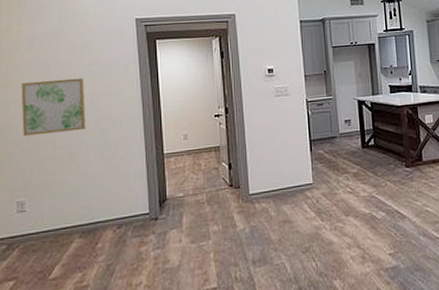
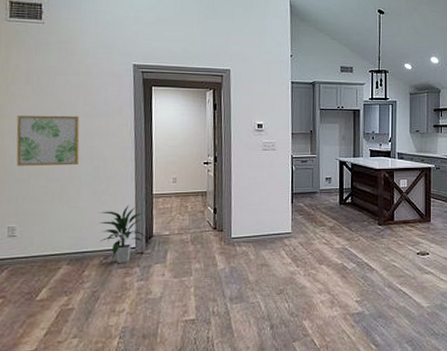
indoor plant: none [110,167,160,233] -> present [99,205,146,264]

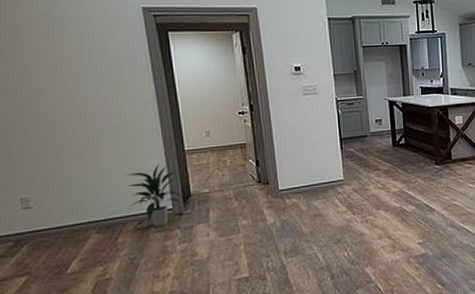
wall art: present [16,115,80,166] -> none [10,70,95,131]

